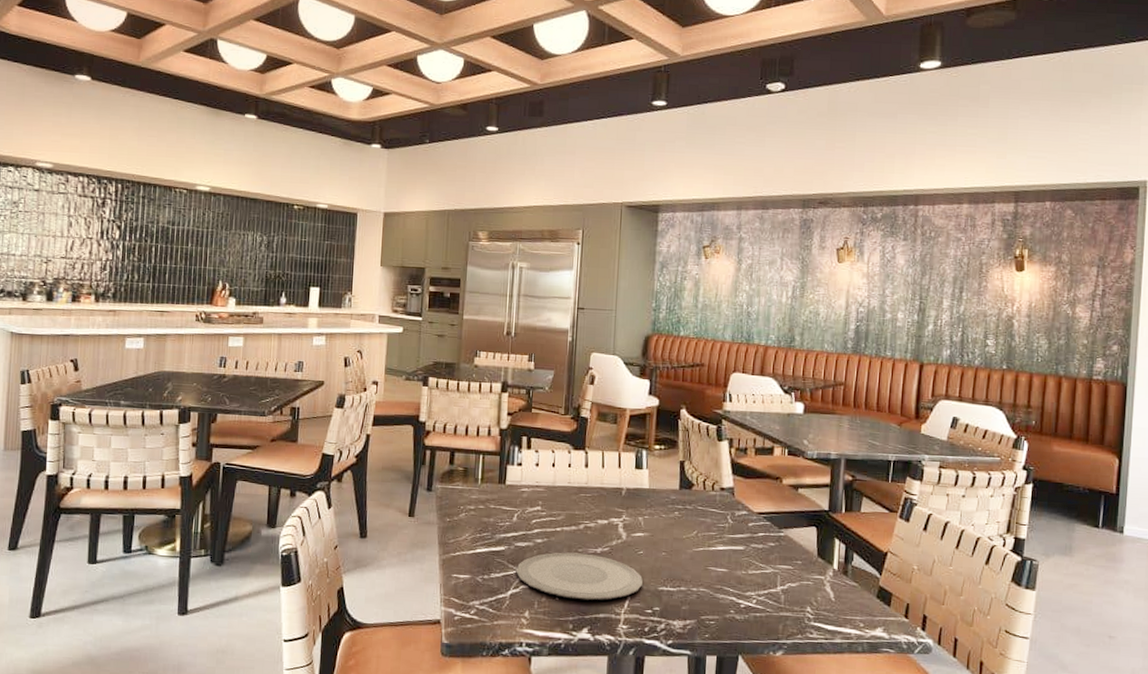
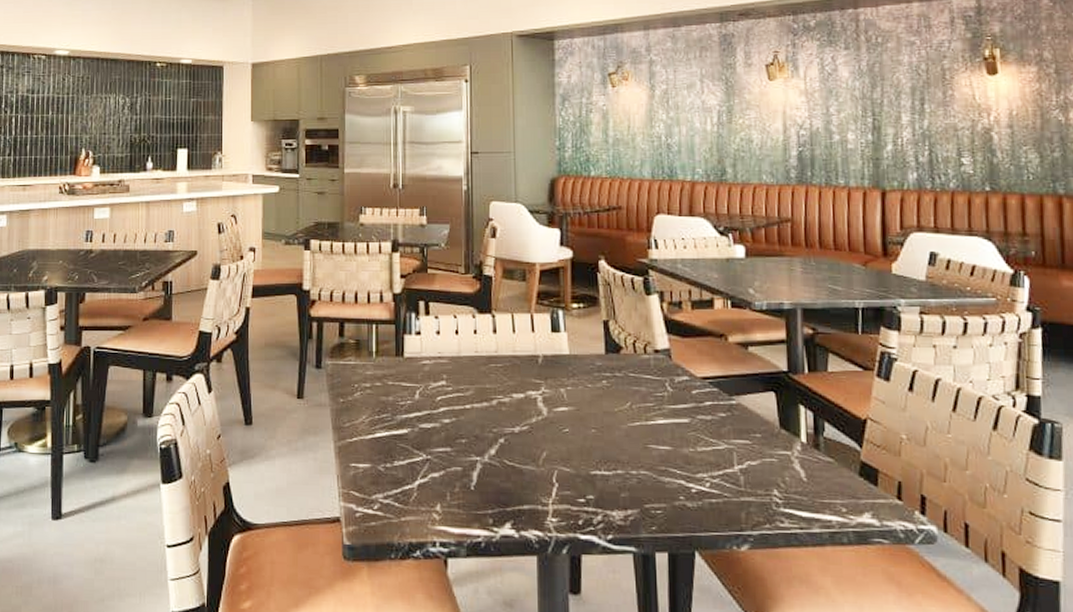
plate: present [516,552,644,601] -> none [422,433,572,490]

